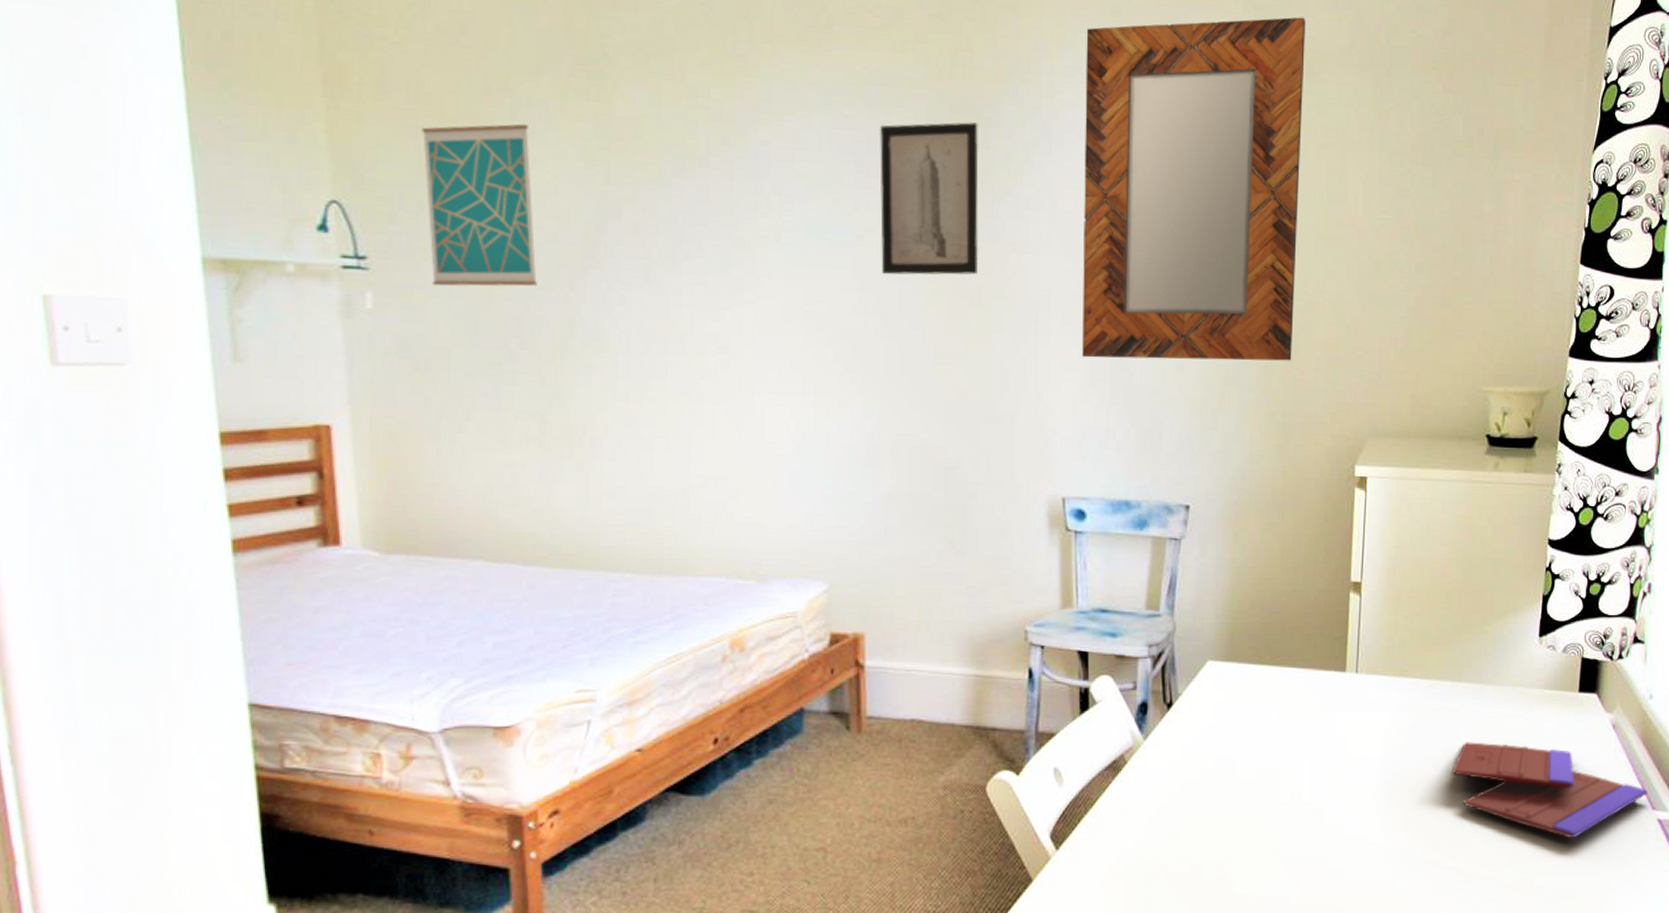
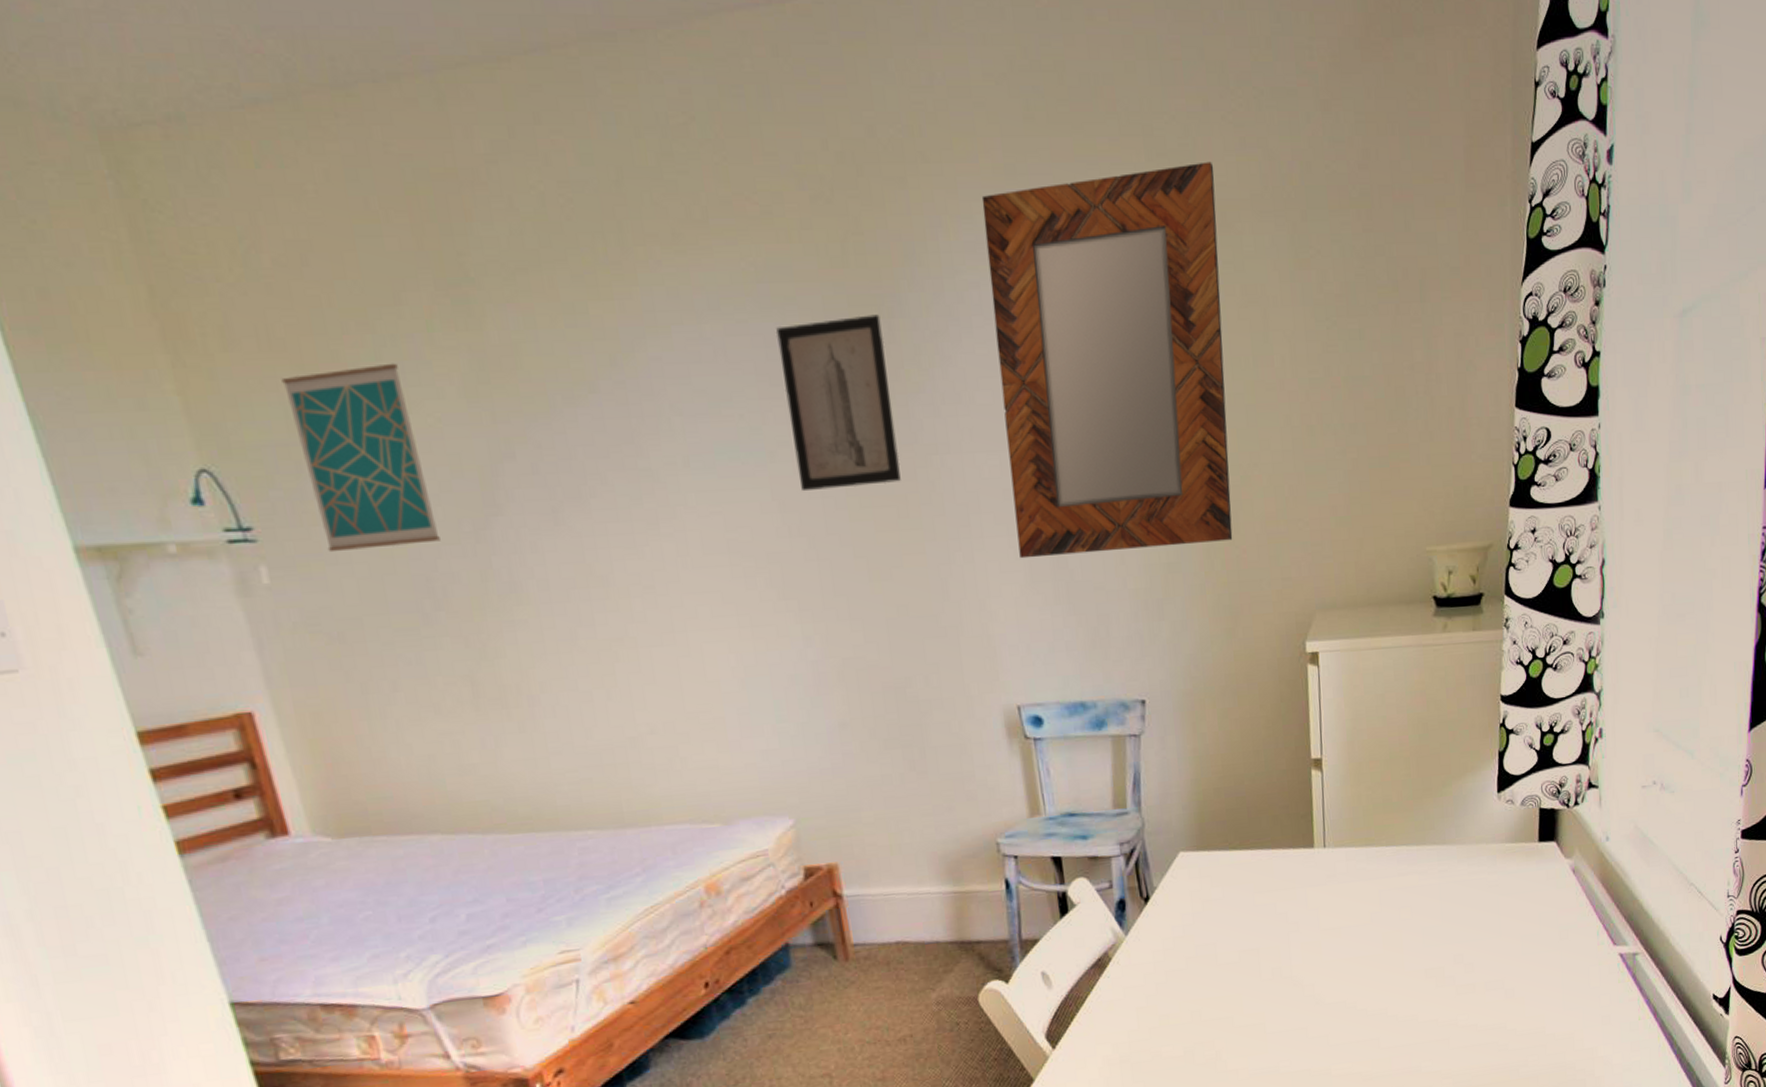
book: present [1452,742,1648,838] -> none [1423,898,1609,981]

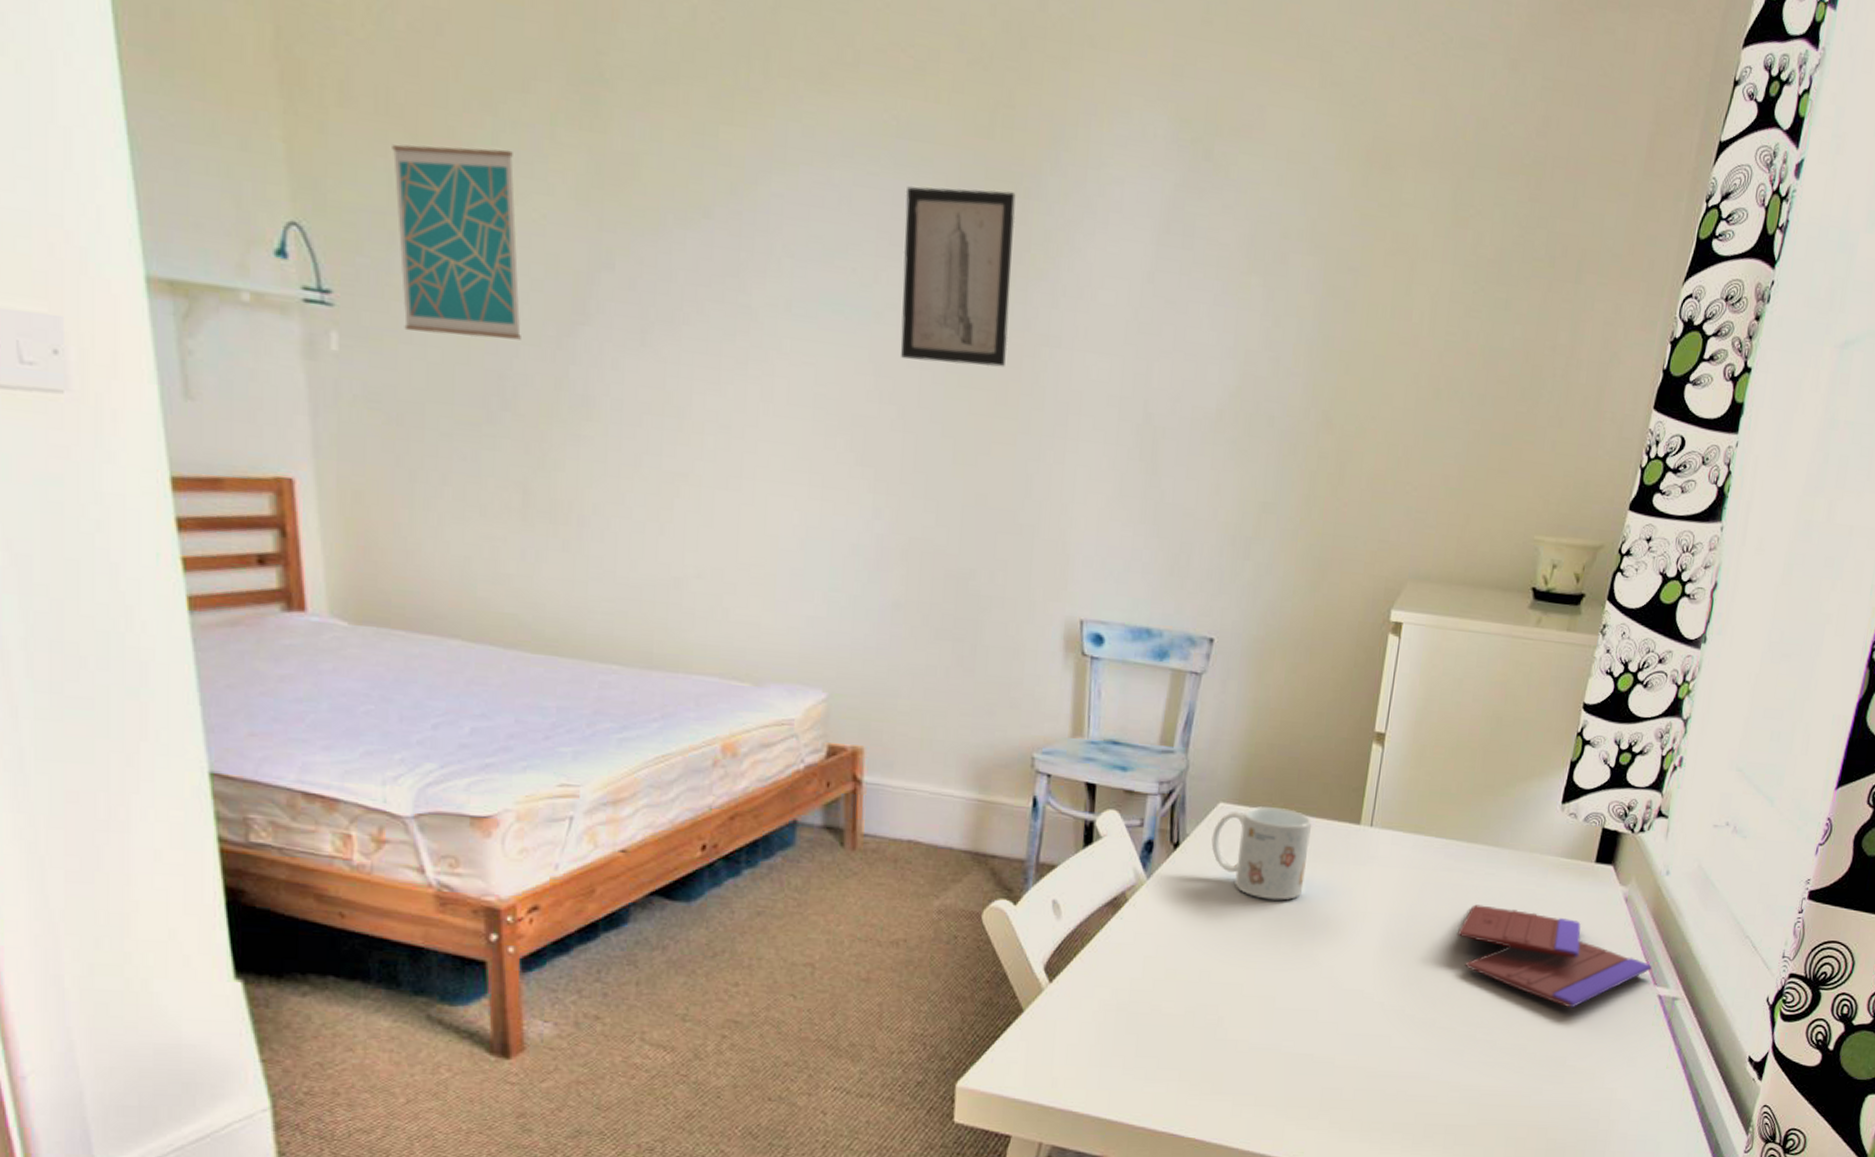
home mirror: present [981,161,1233,559] -> none [1112,91,1388,491]
mug: none [1178,845,1272,934] -> present [1211,806,1312,900]
book: none [1423,898,1609,981] -> present [1458,904,1652,1007]

